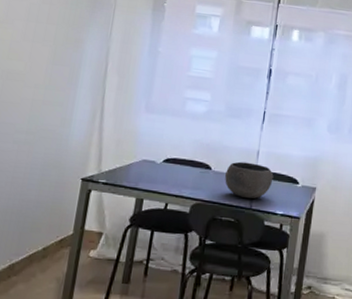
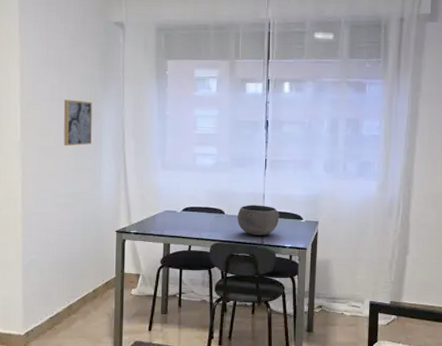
wall art: none [34,21,76,76] -> present [63,99,92,147]

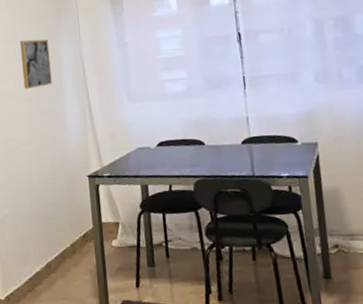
bowl: present [237,205,280,235] -> none [219,130,270,166]

